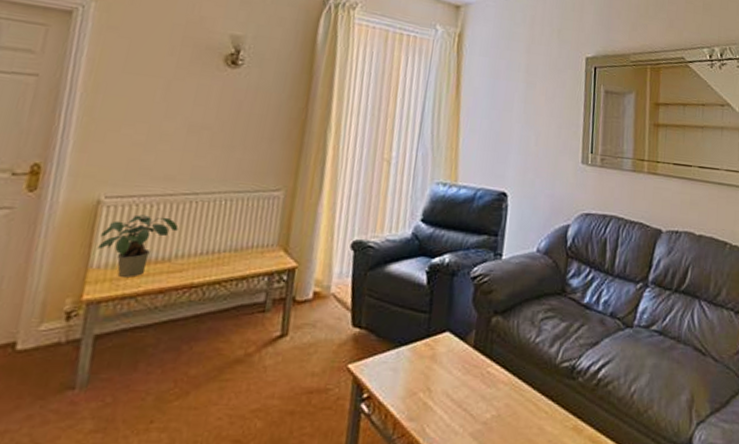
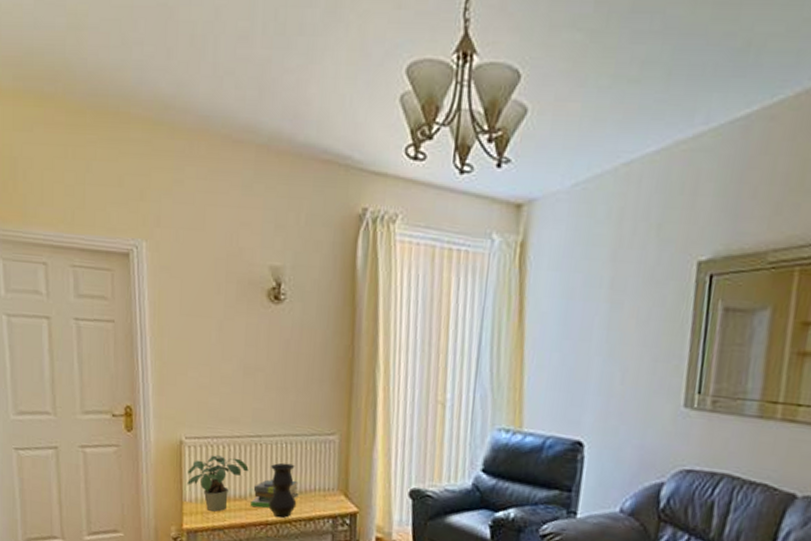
books: none [174,237,235,270] -> present [251,478,300,508]
vase: none [196,220,233,279] -> present [268,462,297,518]

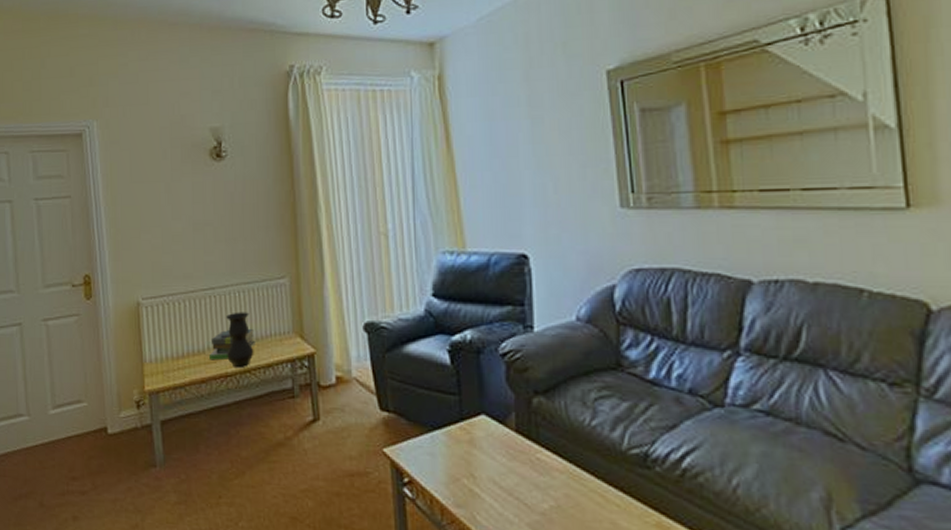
potted plant: present [187,455,249,512] -> none [146,312,205,369]

